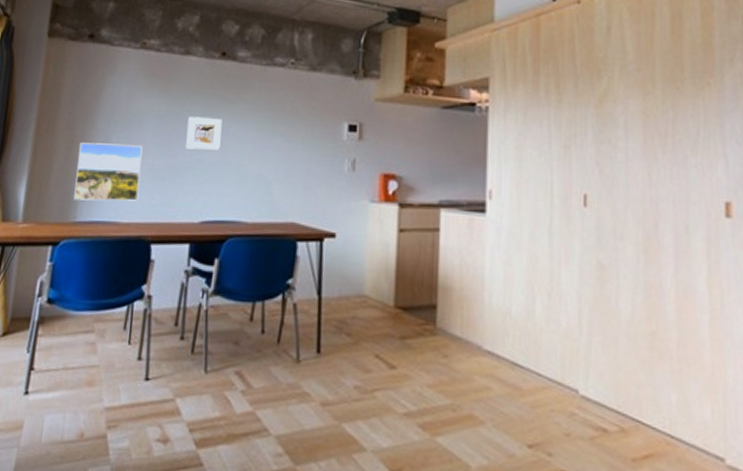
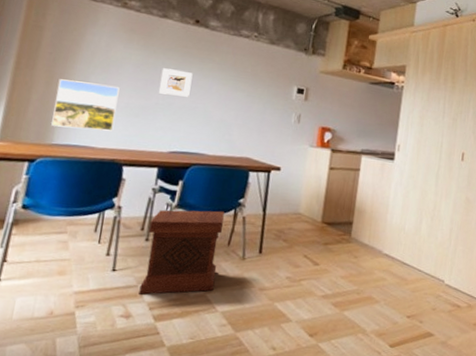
side table: none [176,296,271,412] -> present [139,209,225,295]

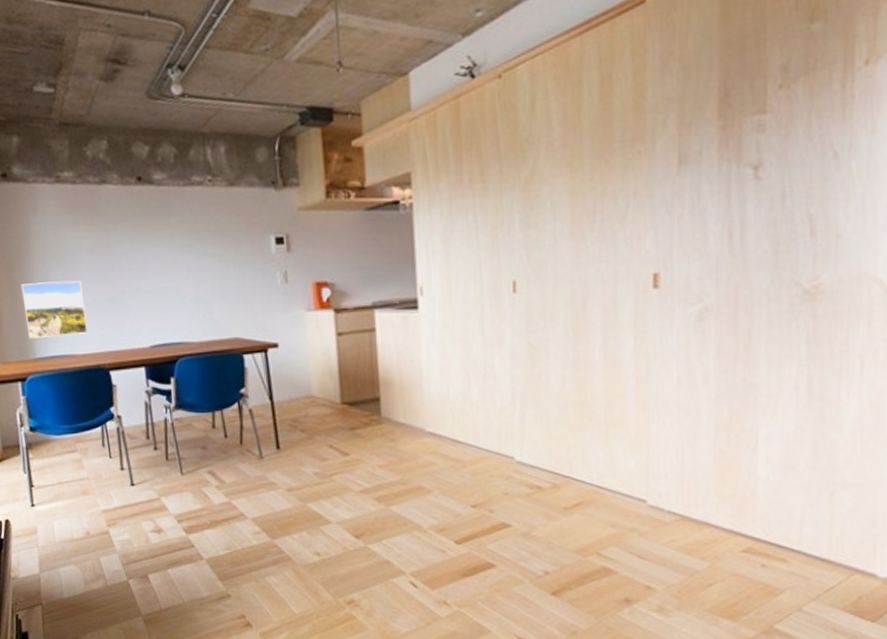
side table: present [139,209,225,295] -> none [153,406,237,507]
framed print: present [159,68,193,97] -> none [117,245,155,279]

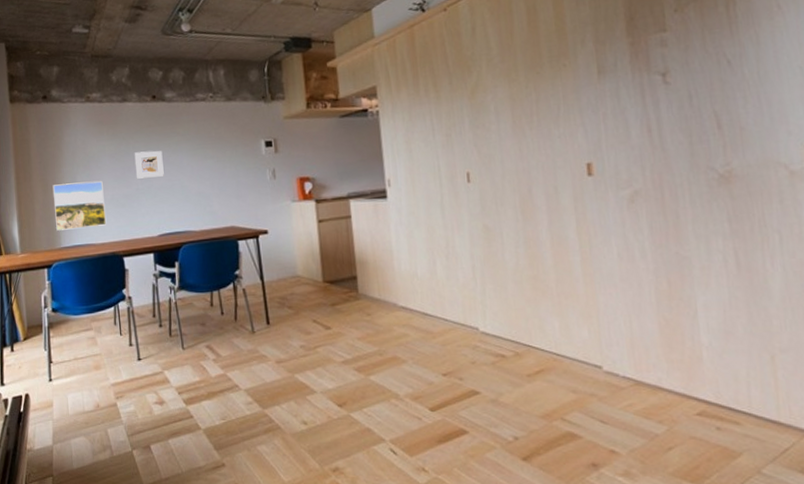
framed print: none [117,245,155,279] -> present [134,150,164,179]

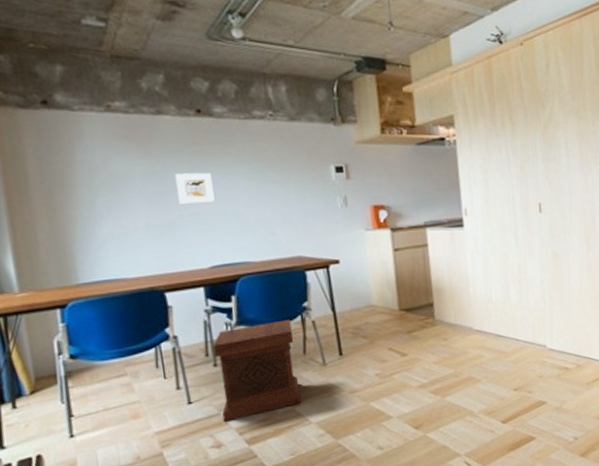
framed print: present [52,180,107,231] -> none [62,205,141,264]
side table: none [159,286,232,380] -> present [212,319,301,422]

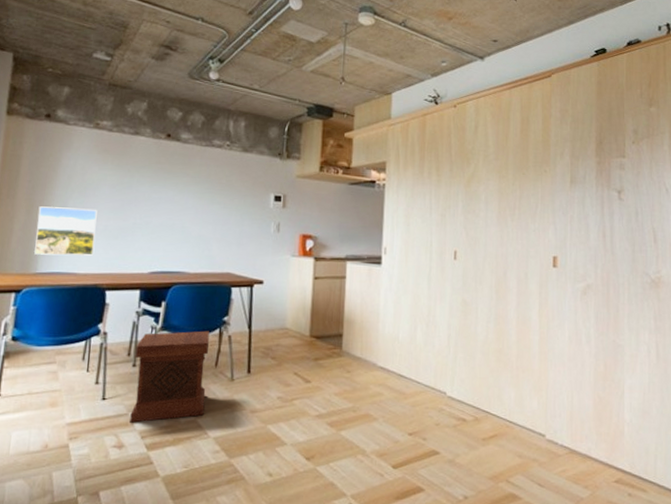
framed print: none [62,205,141,264] -> present [34,206,97,256]
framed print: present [174,172,215,204] -> none [136,186,168,214]

